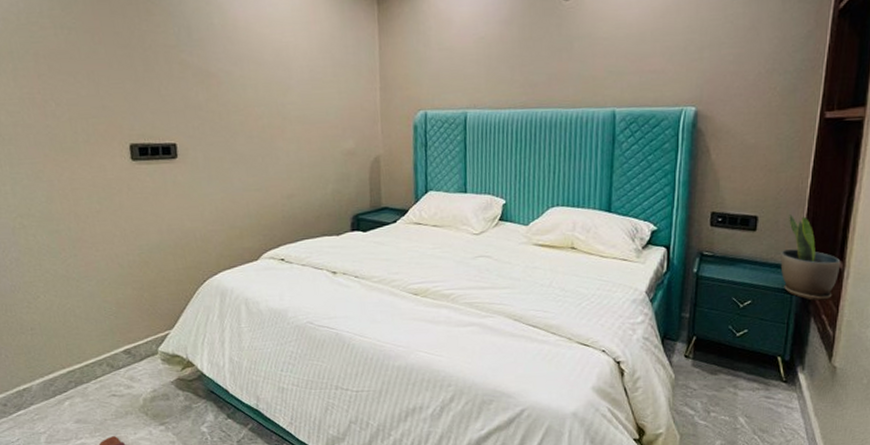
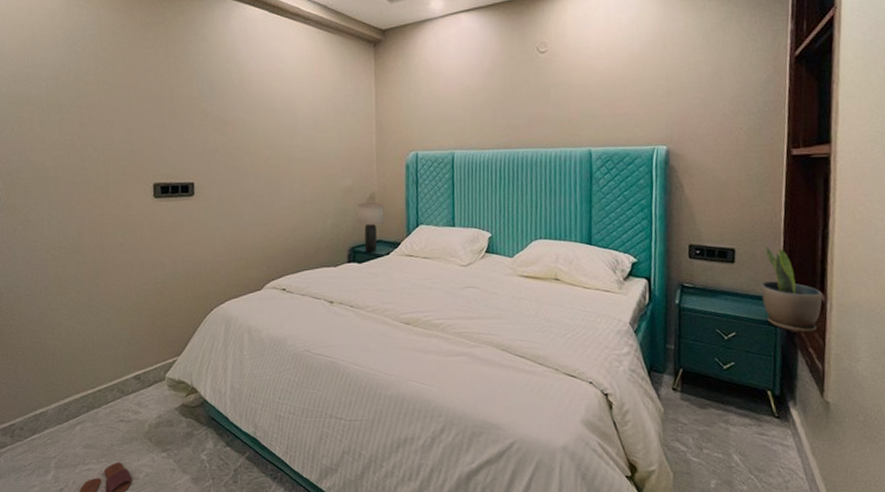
table lamp: none [359,166,391,221] -> present [356,202,385,253]

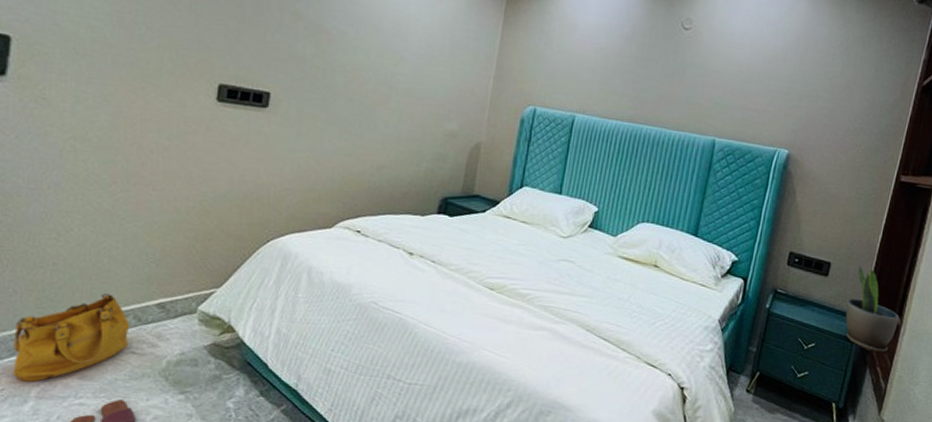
handbag: none [32,373,117,455] -> present [12,294,130,382]
table lamp: present [356,202,385,253] -> none [454,151,488,208]

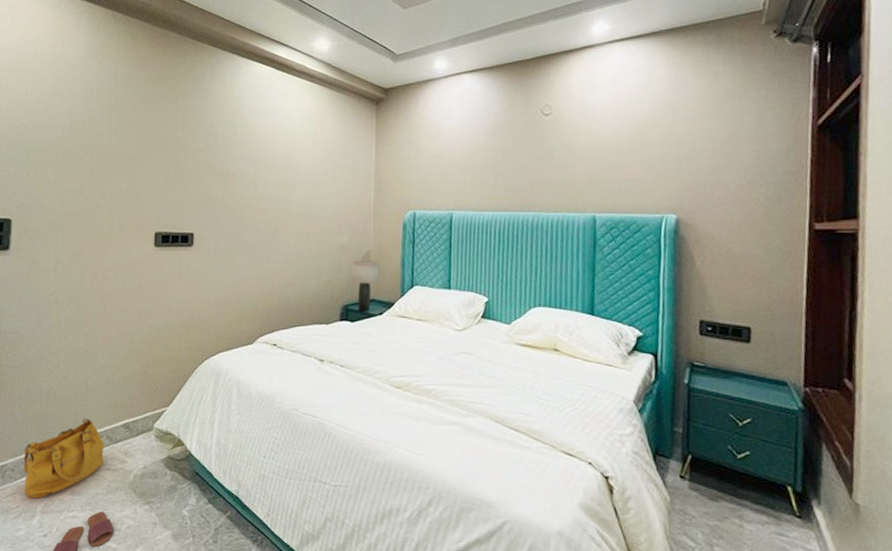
table lamp: none [454,151,488,208] -> present [350,260,379,312]
potted plant: present [845,265,900,354] -> none [780,327,851,425]

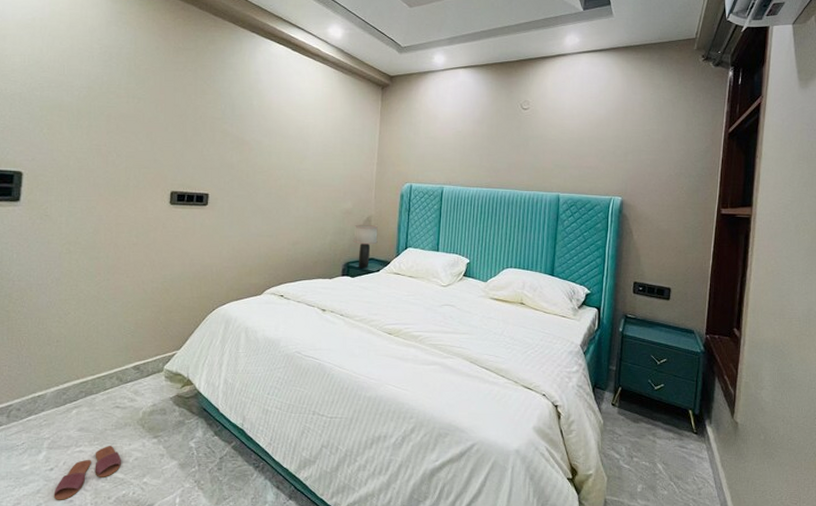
handbag: present [23,419,105,499] -> none [30,361,115,436]

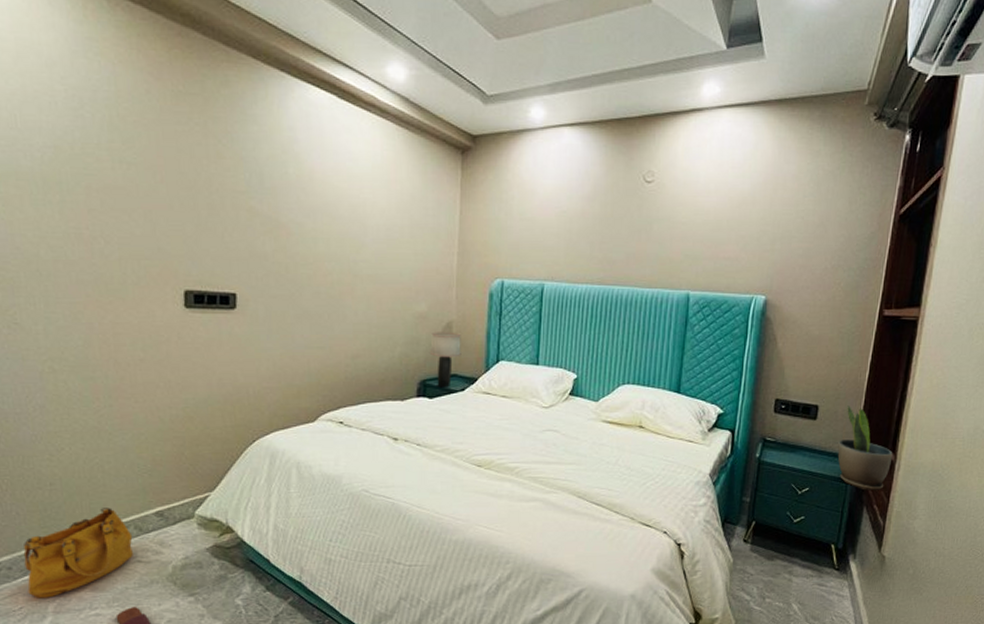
handbag: none [30,361,115,436] -> present [23,508,133,598]
potted plant: none [690,288,738,364] -> present [837,405,893,492]

